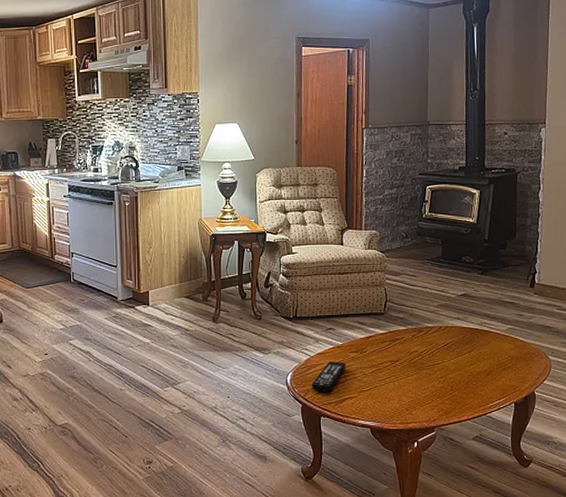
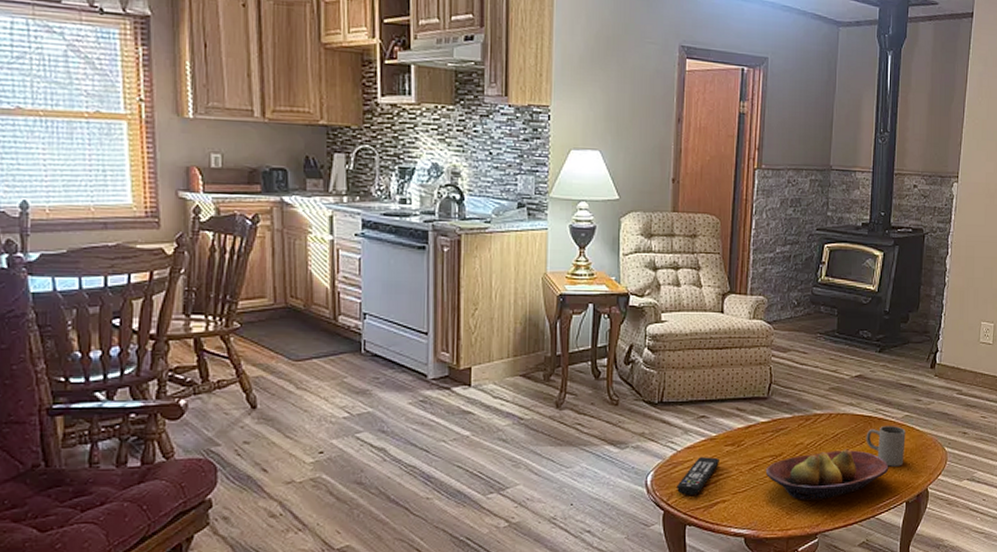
fruit bowl: none [385,356,497,399] -> present [765,449,889,500]
mug: none [473,337,511,372] -> present [866,426,906,467]

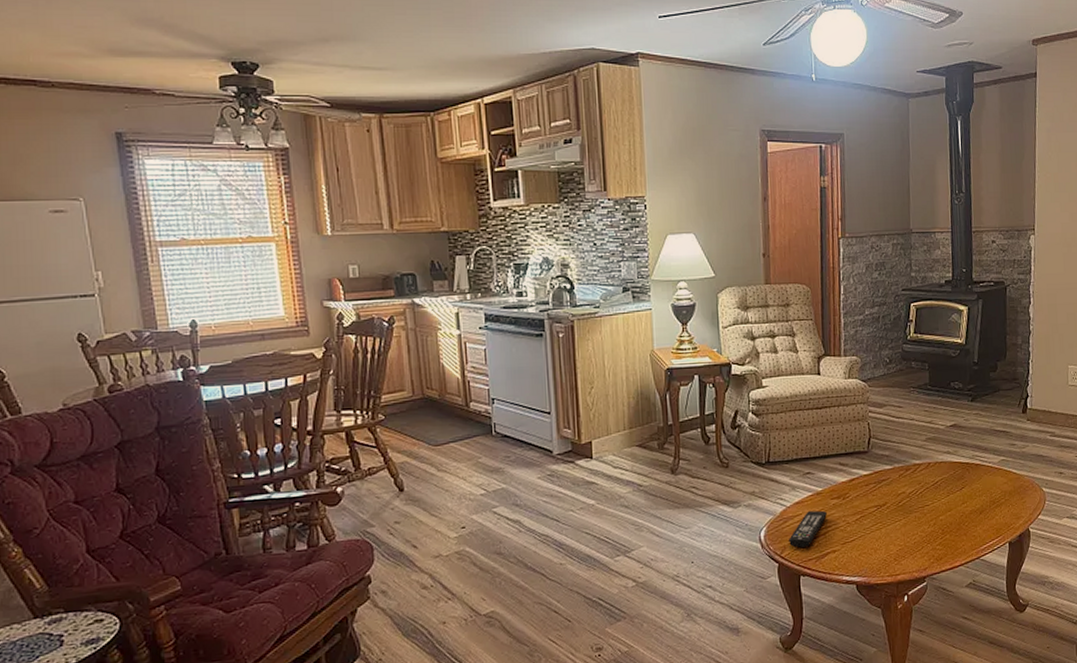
fruit bowl: present [765,449,889,500] -> none [871,495,990,547]
mug: present [866,426,906,467] -> none [965,470,1004,510]

